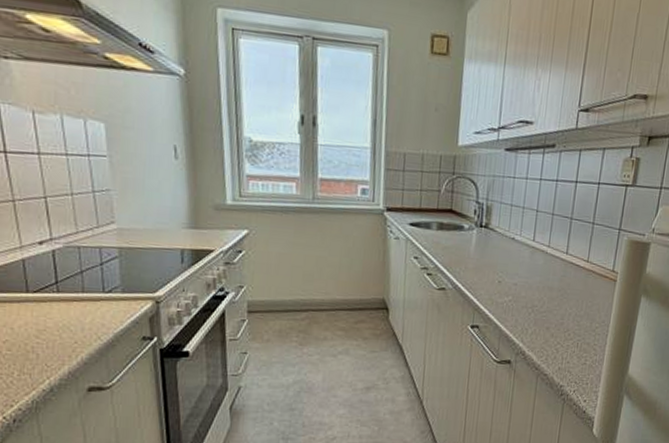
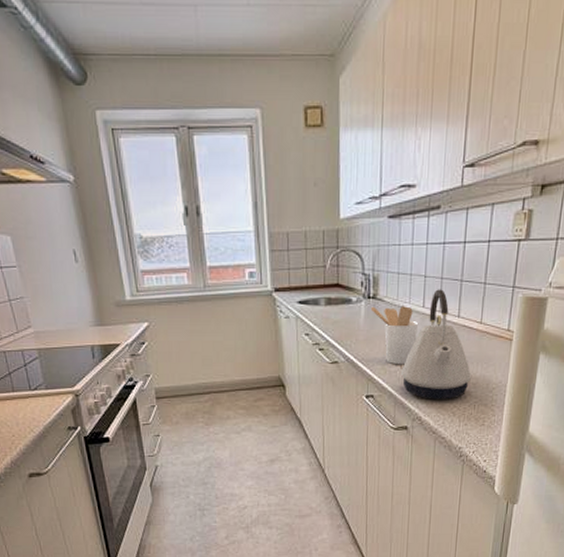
utensil holder: none [481,235,528,297] -> present [370,306,419,365]
kettle: none [508,224,576,336] -> present [401,289,471,400]

